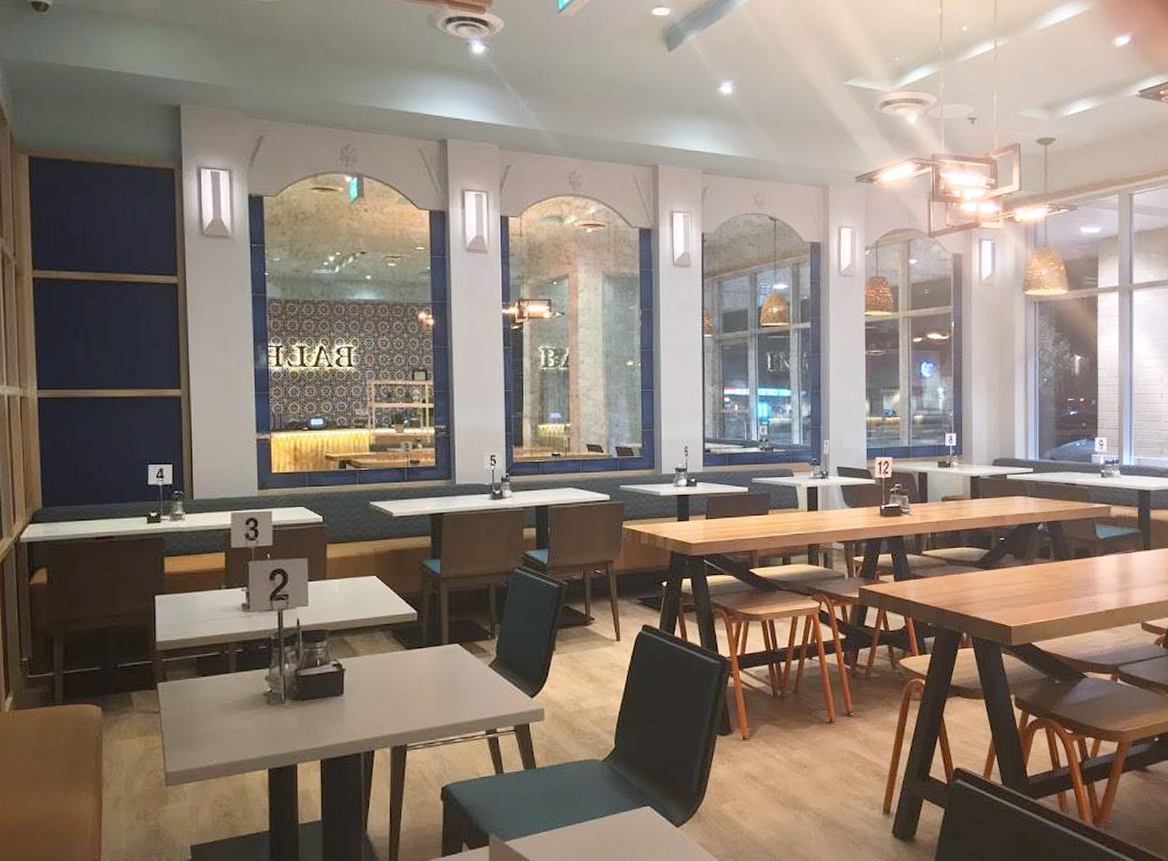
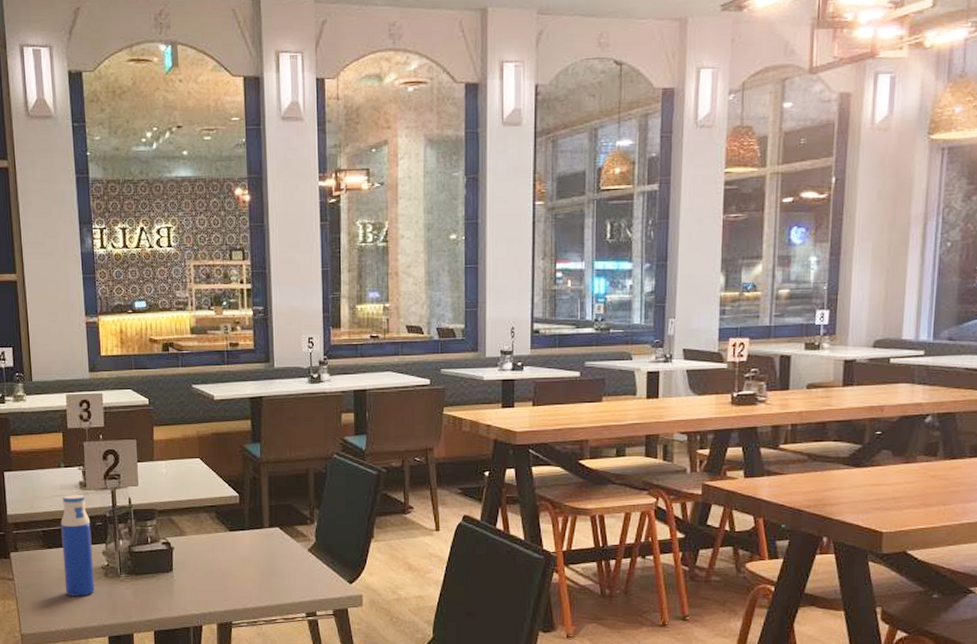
water bottle: none [219,617,255,727] -> present [61,495,95,596]

